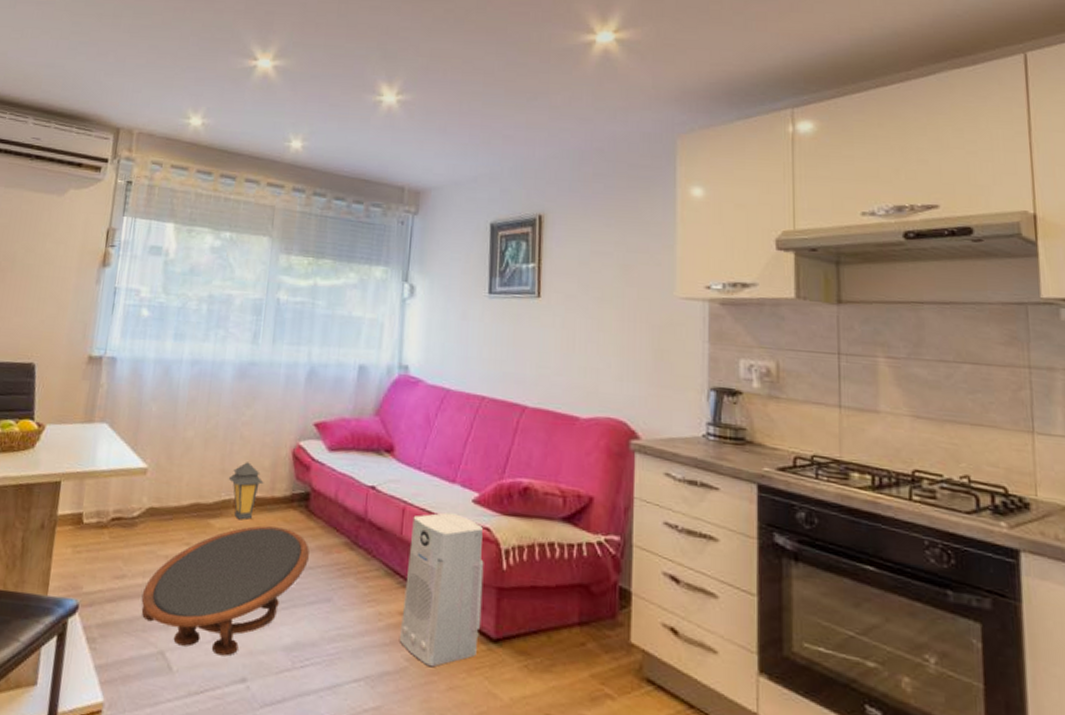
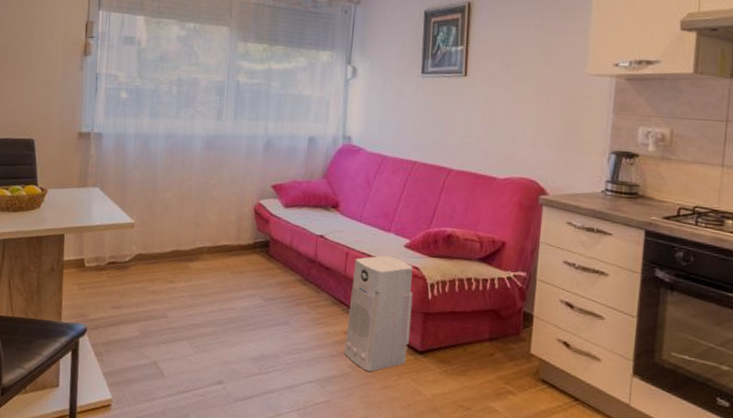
coffee table: present [141,525,310,657] -> none [136,267,270,365]
lantern: present [228,462,264,520] -> none [201,217,231,263]

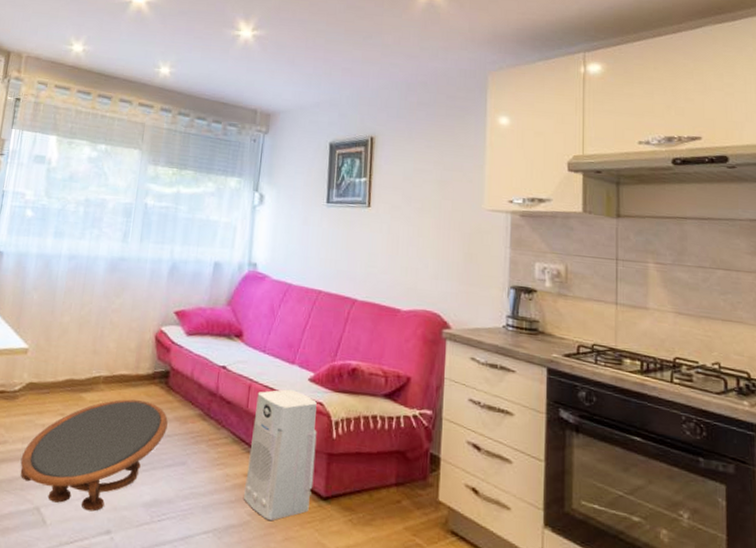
coffee table: none [136,267,270,365] -> present [20,399,168,512]

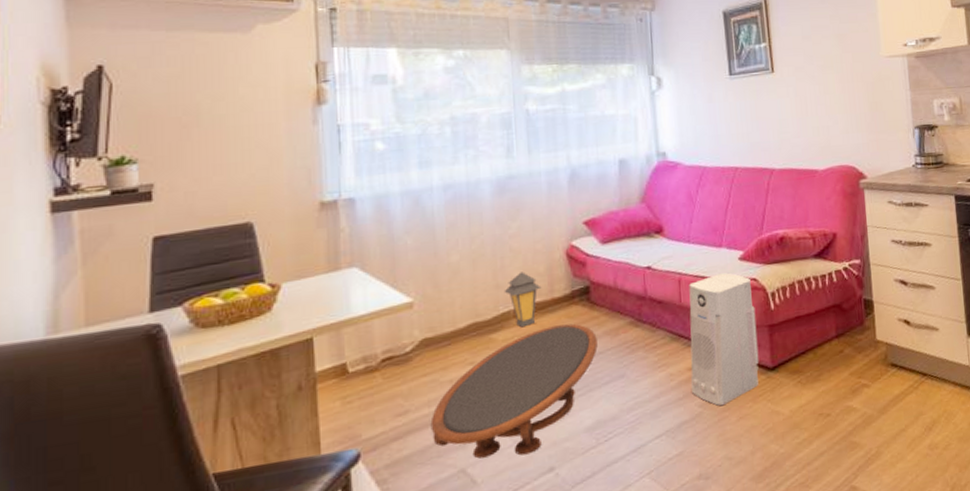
lantern: none [99,344,130,394] -> present [504,272,542,328]

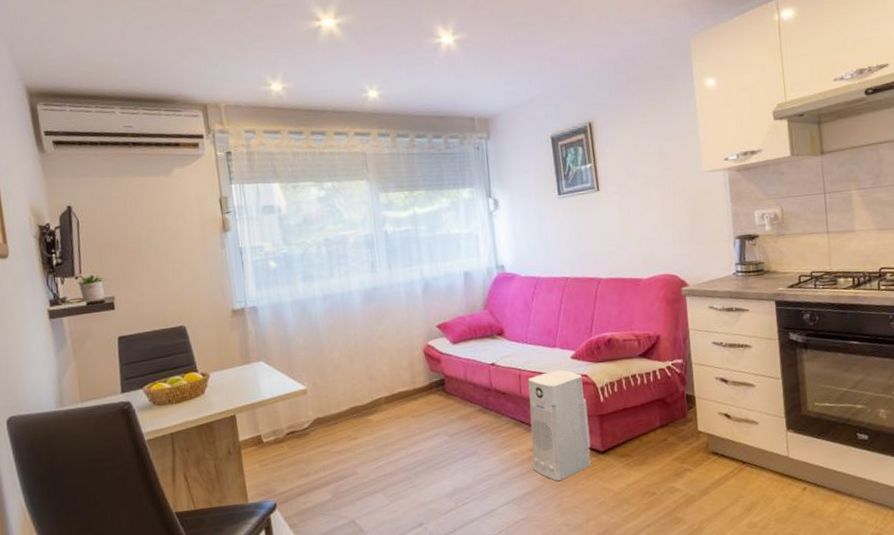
coffee table: present [430,323,598,459] -> none [326,409,453,513]
lantern: present [504,272,542,328] -> none [375,366,406,412]

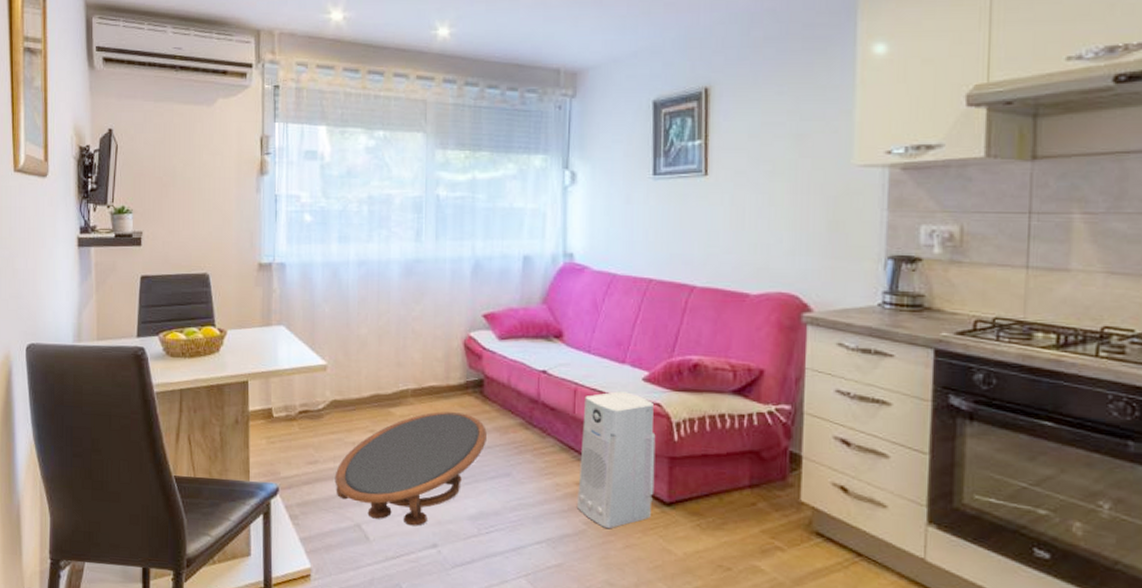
coffee table: none [326,409,453,513] -> present [334,411,487,527]

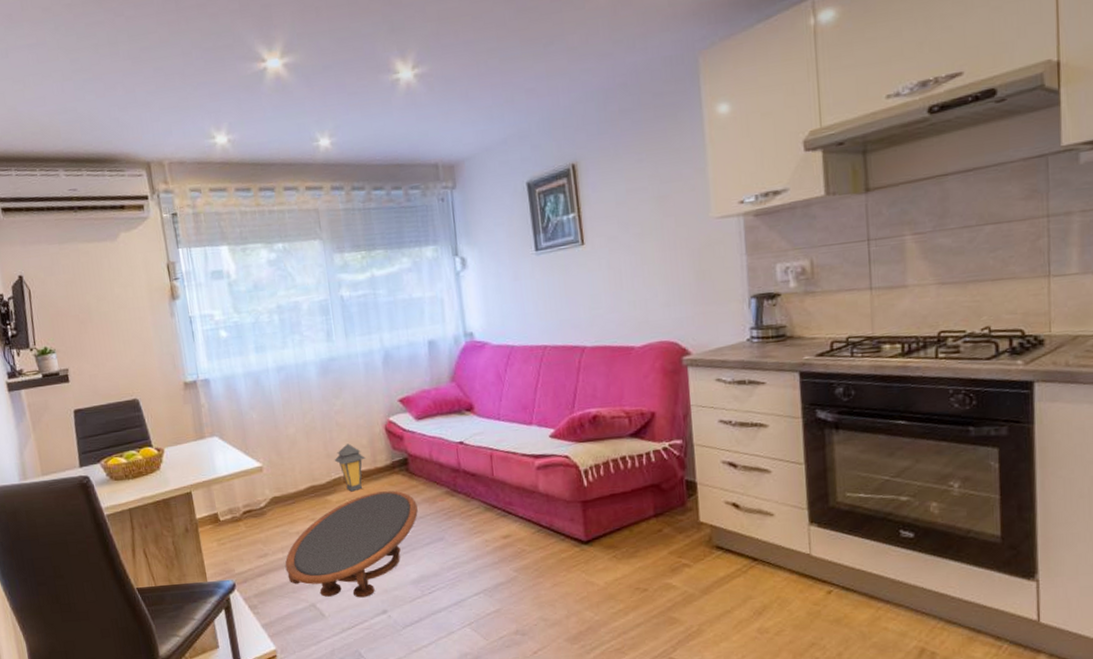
lantern: none [404,354,439,408] -> present [334,443,366,492]
air purifier: present [578,391,656,529] -> none [500,449,573,573]

